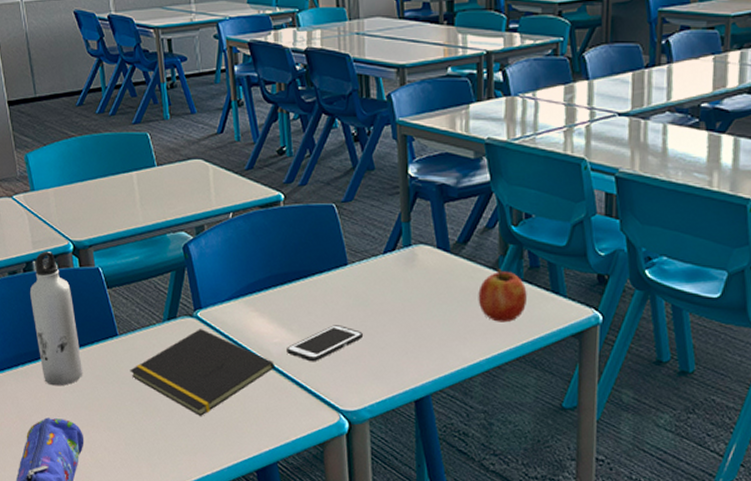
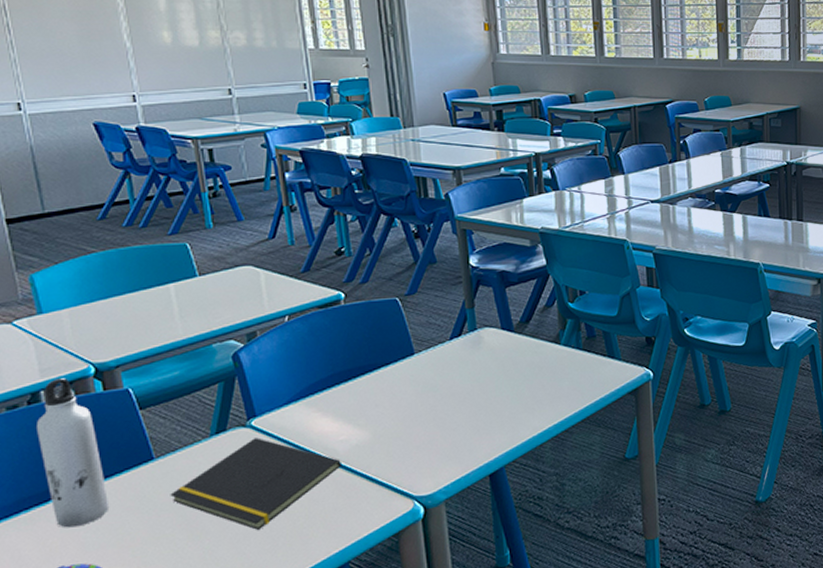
cell phone: present [287,325,364,362] -> none [354,413,435,454]
fruit: present [478,269,527,323] -> none [543,342,587,390]

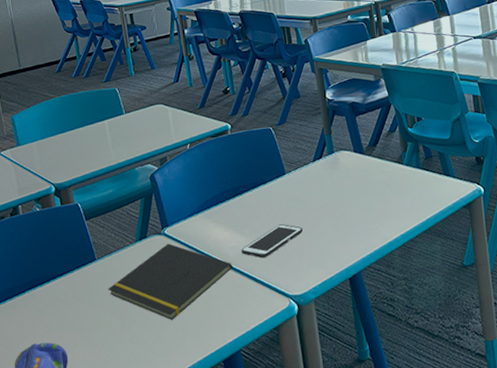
water bottle: present [37,378,110,528] -> none [17,195,66,314]
cell phone: none [354,413,435,454] -> present [242,224,304,259]

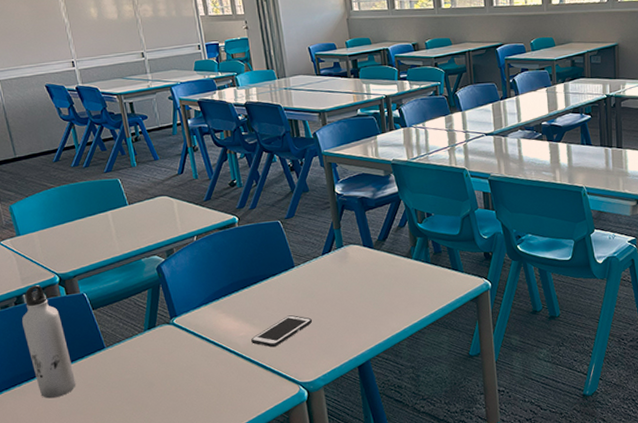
water bottle: none [17,195,66,314] -> present [22,285,76,399]
notepad: present [108,243,232,320] -> none [118,333,242,405]

